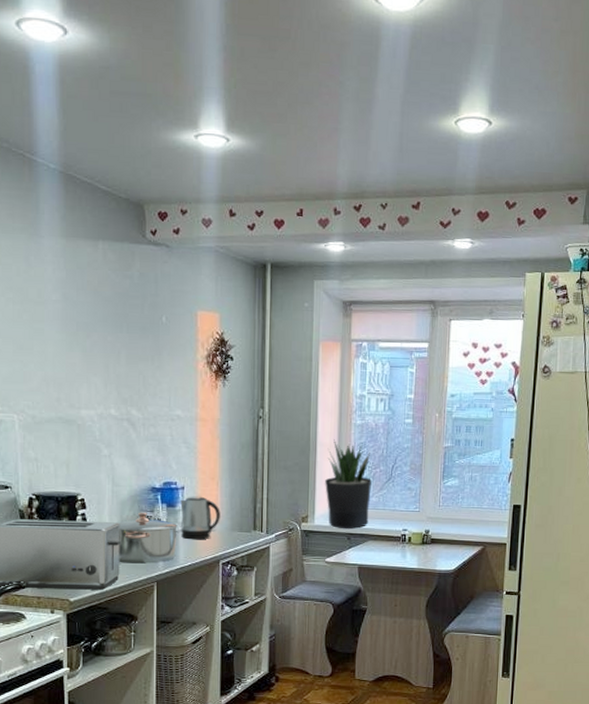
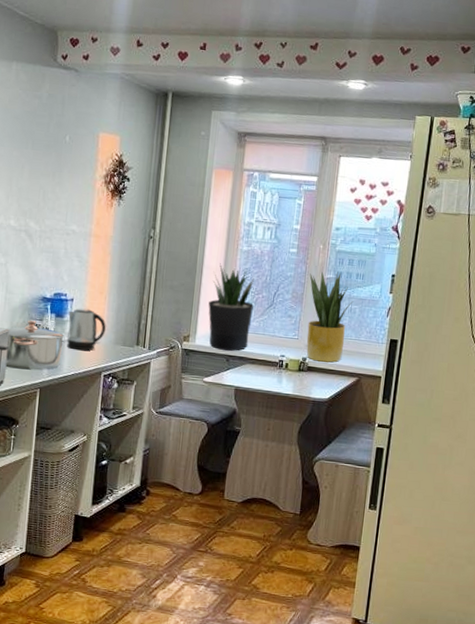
planter: none [427,439,474,533] -> present [306,271,354,363]

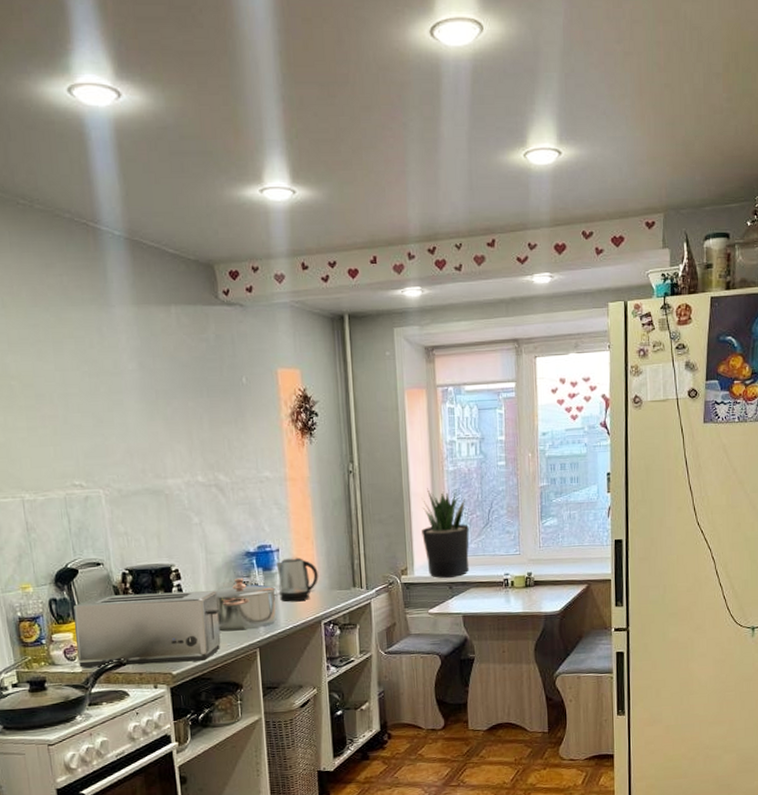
planter: present [306,271,354,363] -> none [522,478,572,574]

